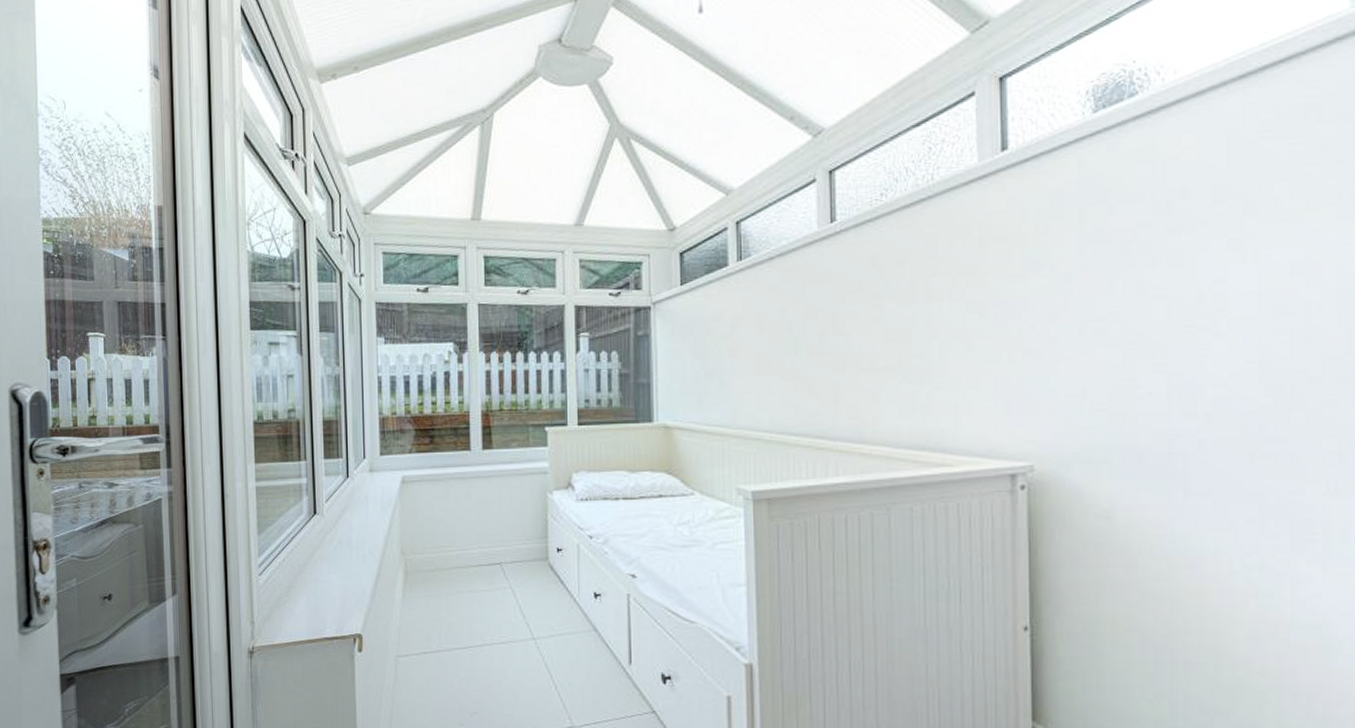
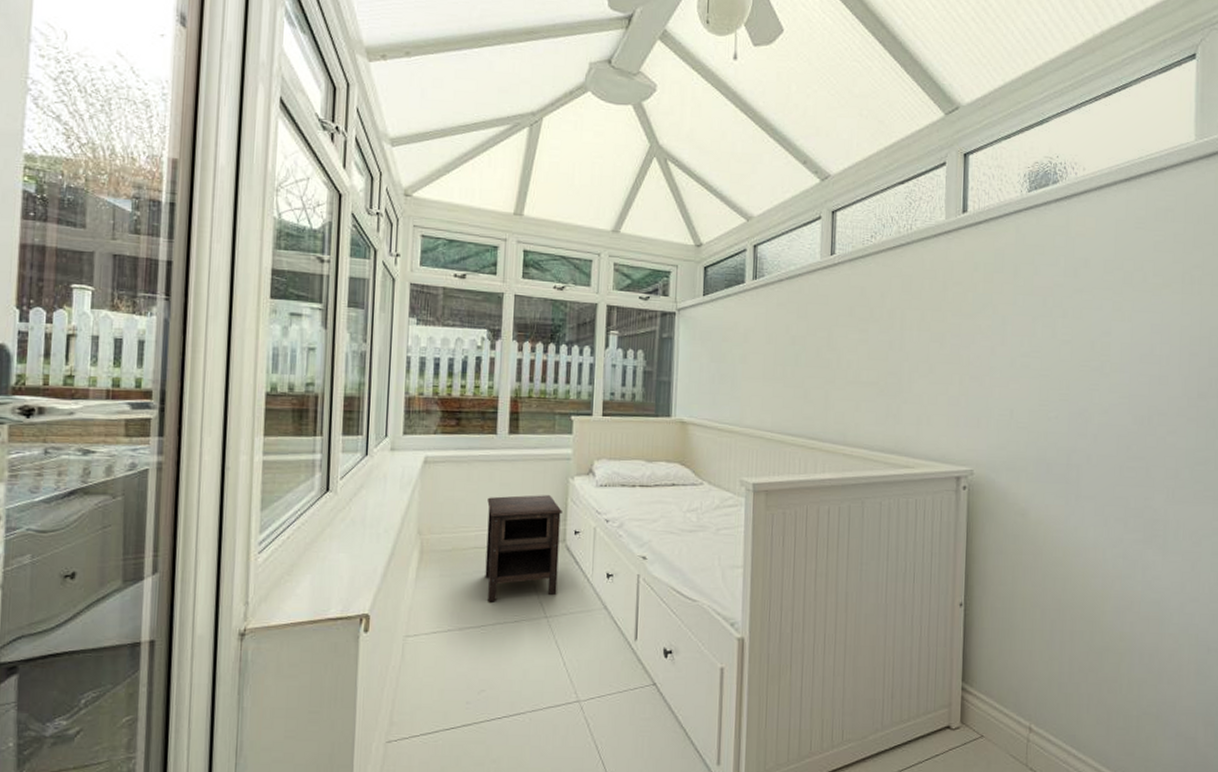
nightstand: none [466,511,543,623] -> present [485,495,562,602]

